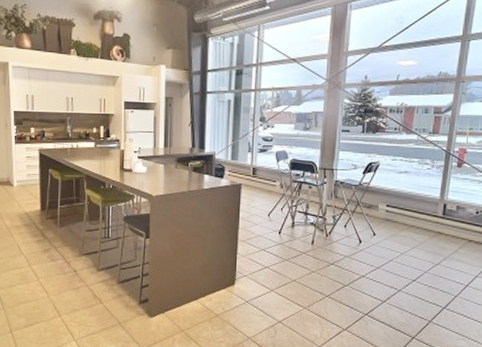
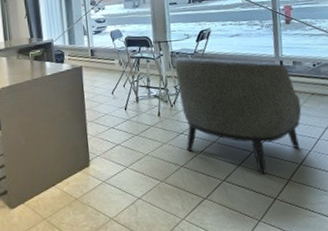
armchair: none [335,188,457,314] -> present [175,57,302,175]

